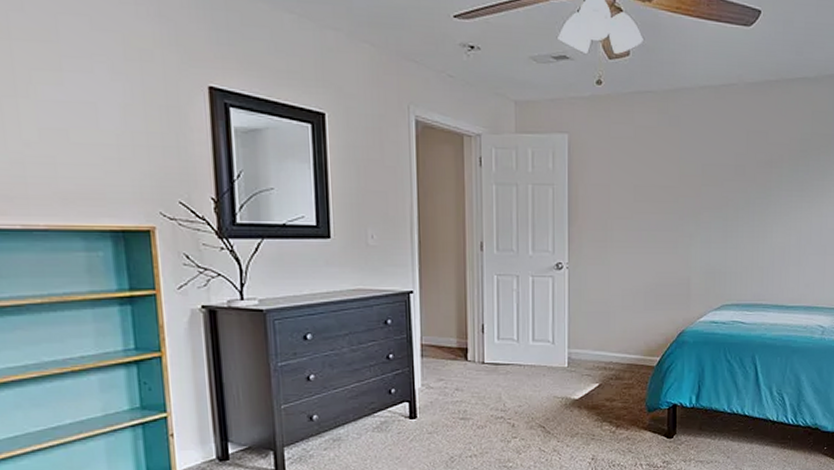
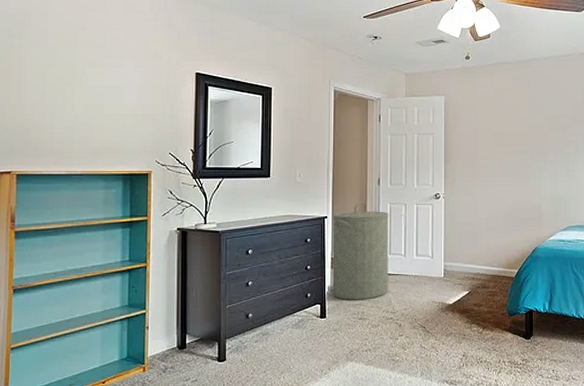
laundry hamper: none [421,271,497,397] -> present [332,201,389,300]

